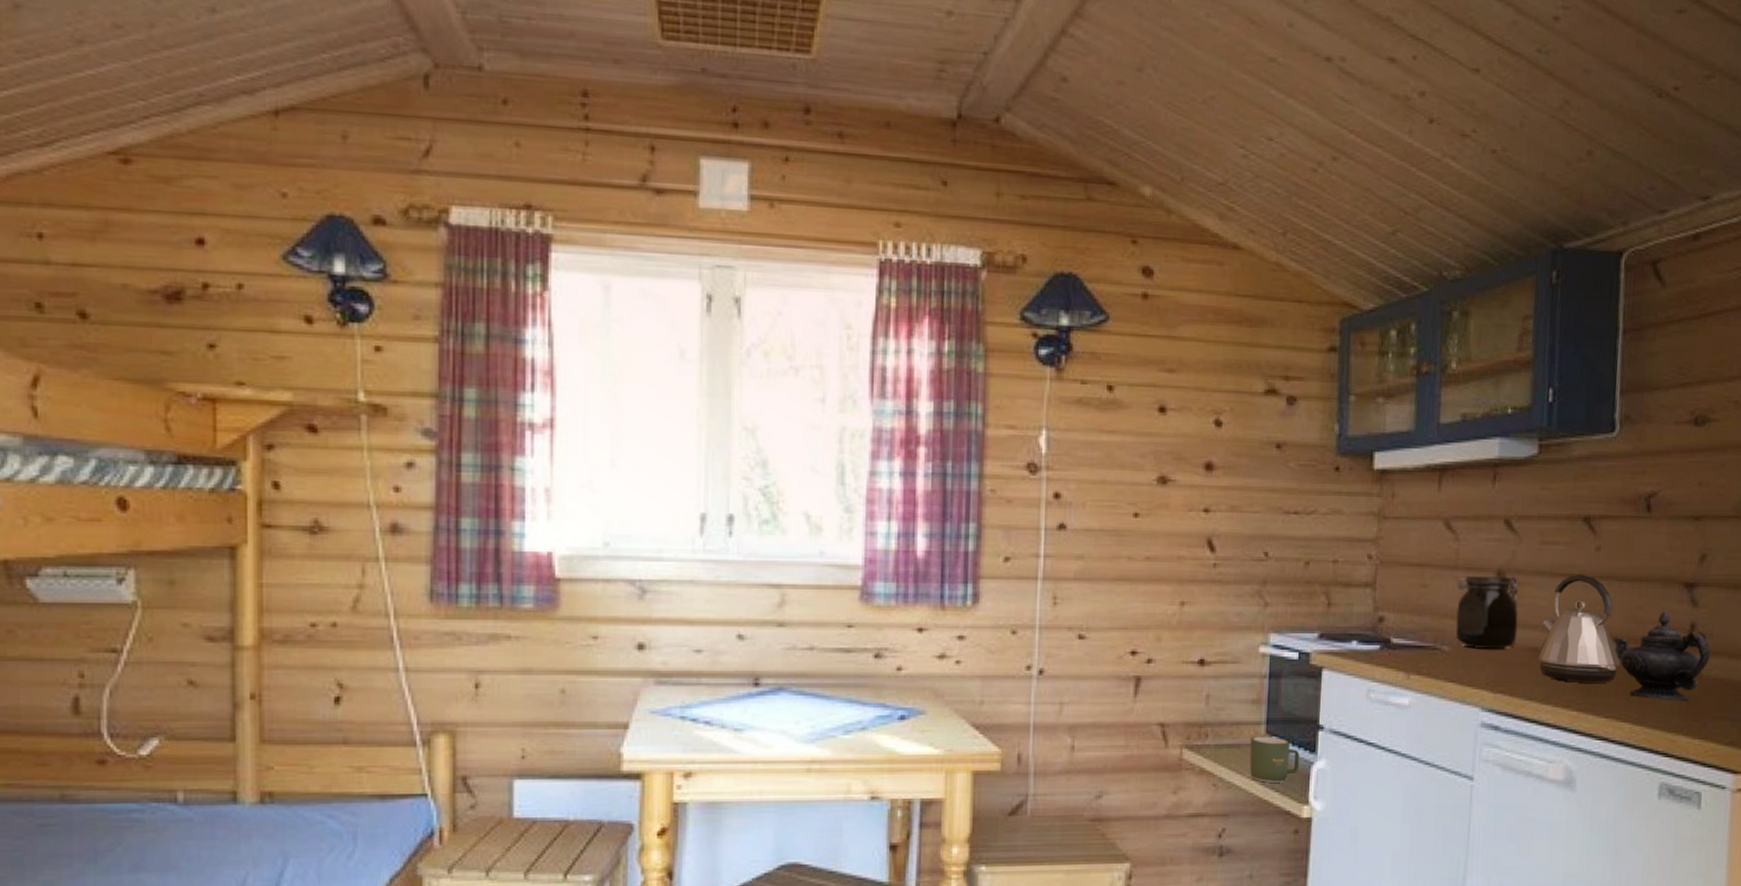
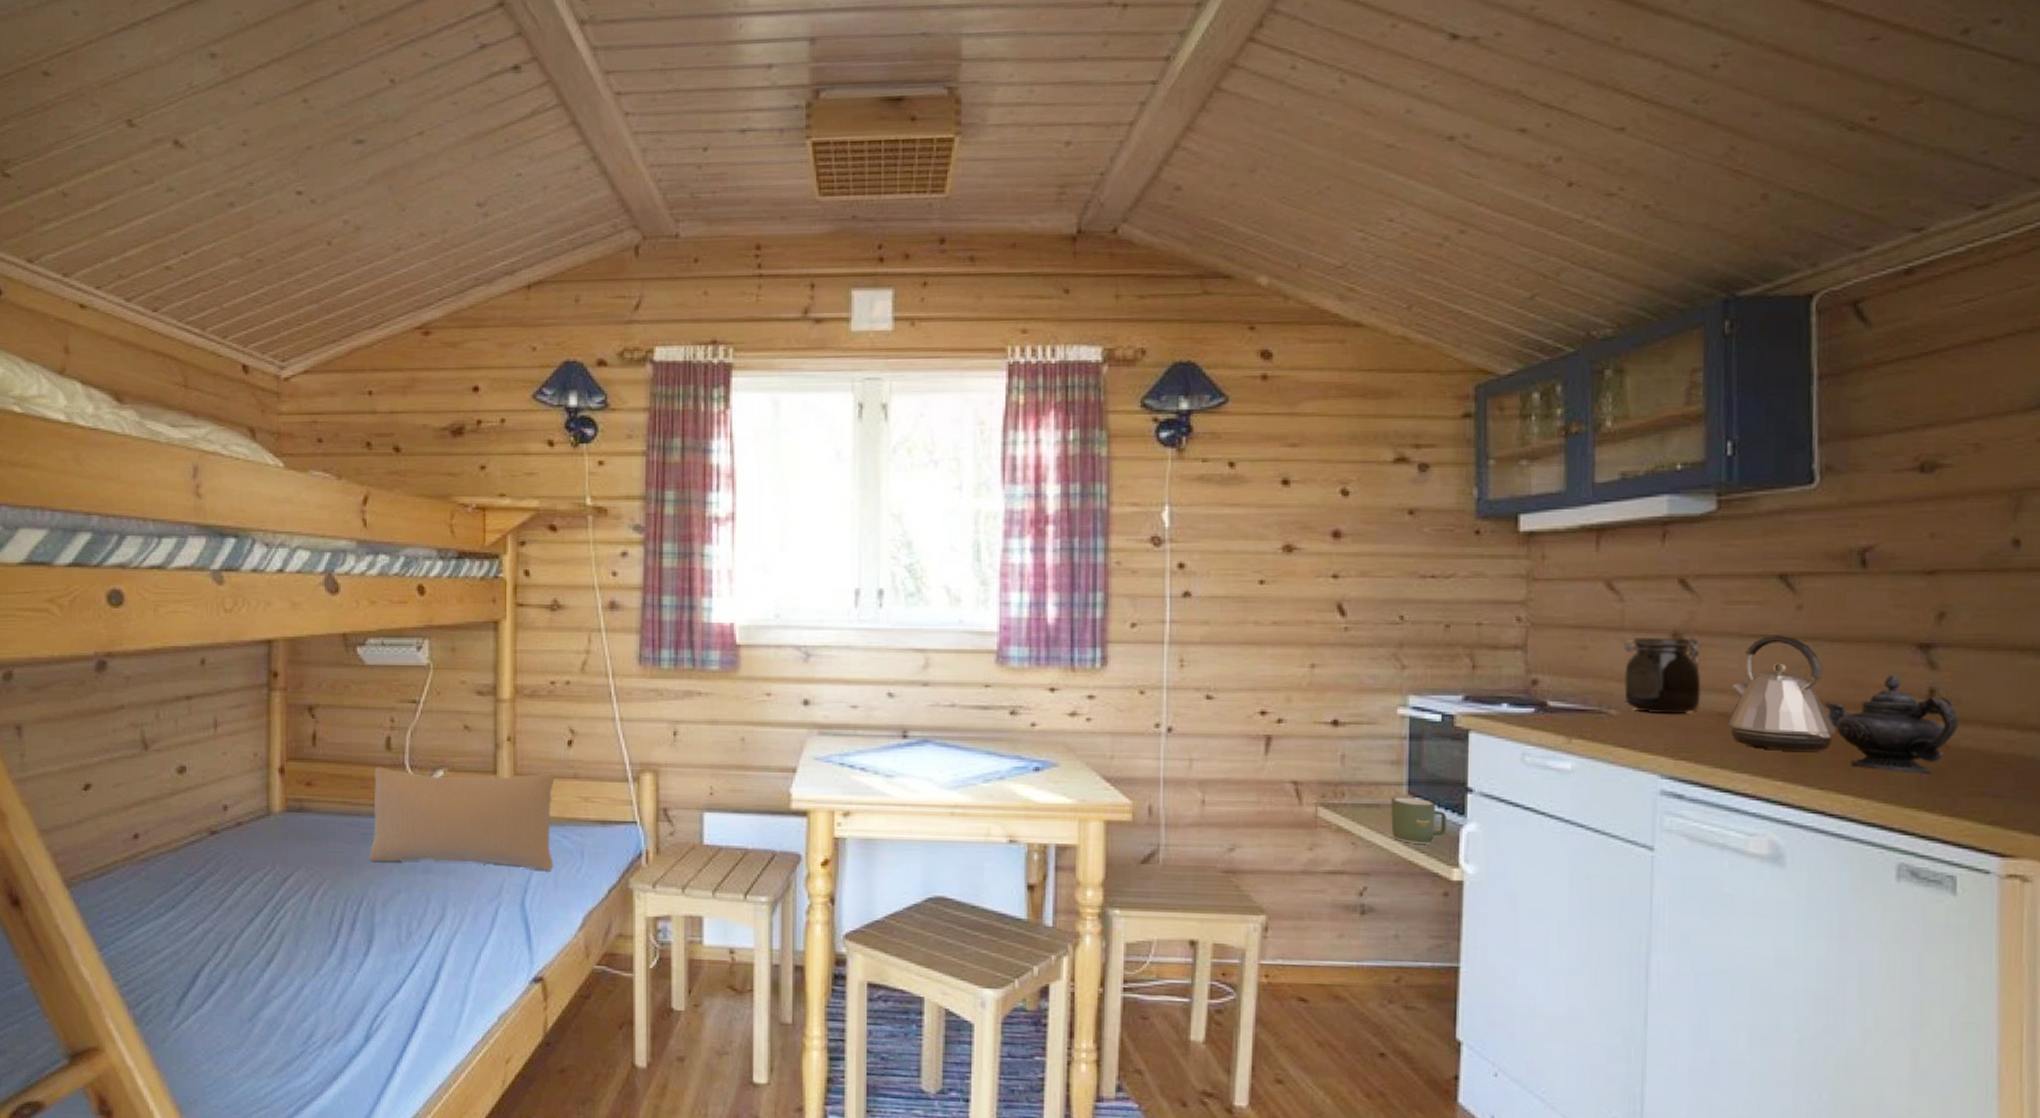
pillow: none [49,736,317,862] -> present [369,767,555,871]

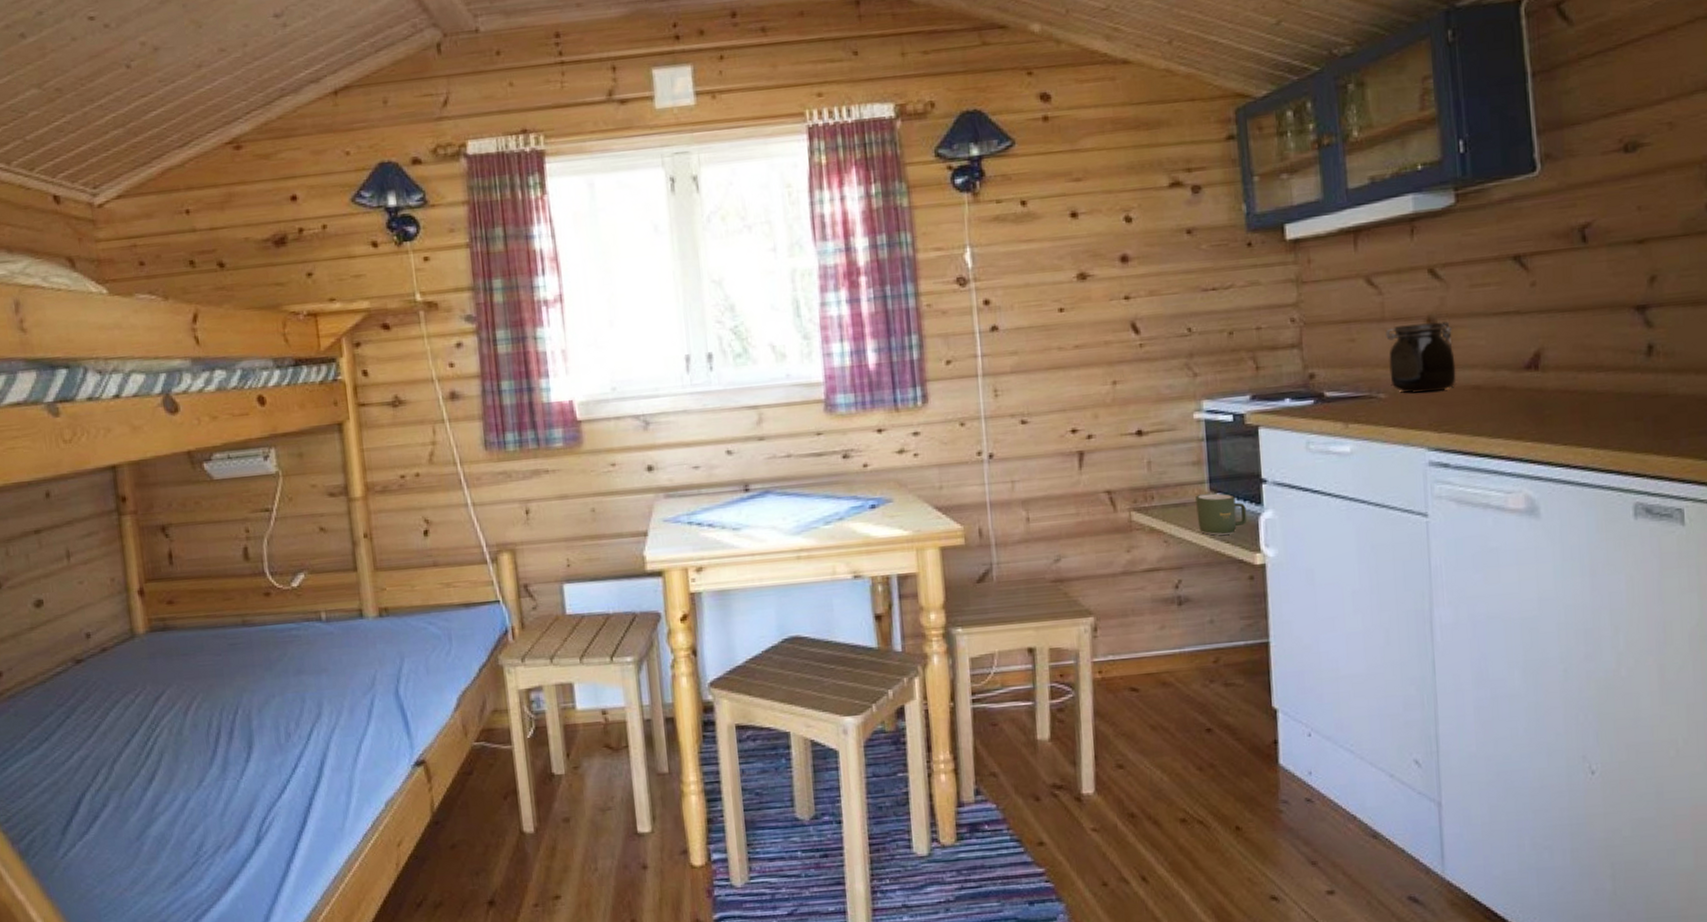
pillow: present [369,767,555,871] -> none [235,563,423,671]
kettle: present [1727,636,1837,753] -> none [1481,311,1574,415]
teapot: present [1824,674,1960,776] -> none [1561,335,1676,423]

